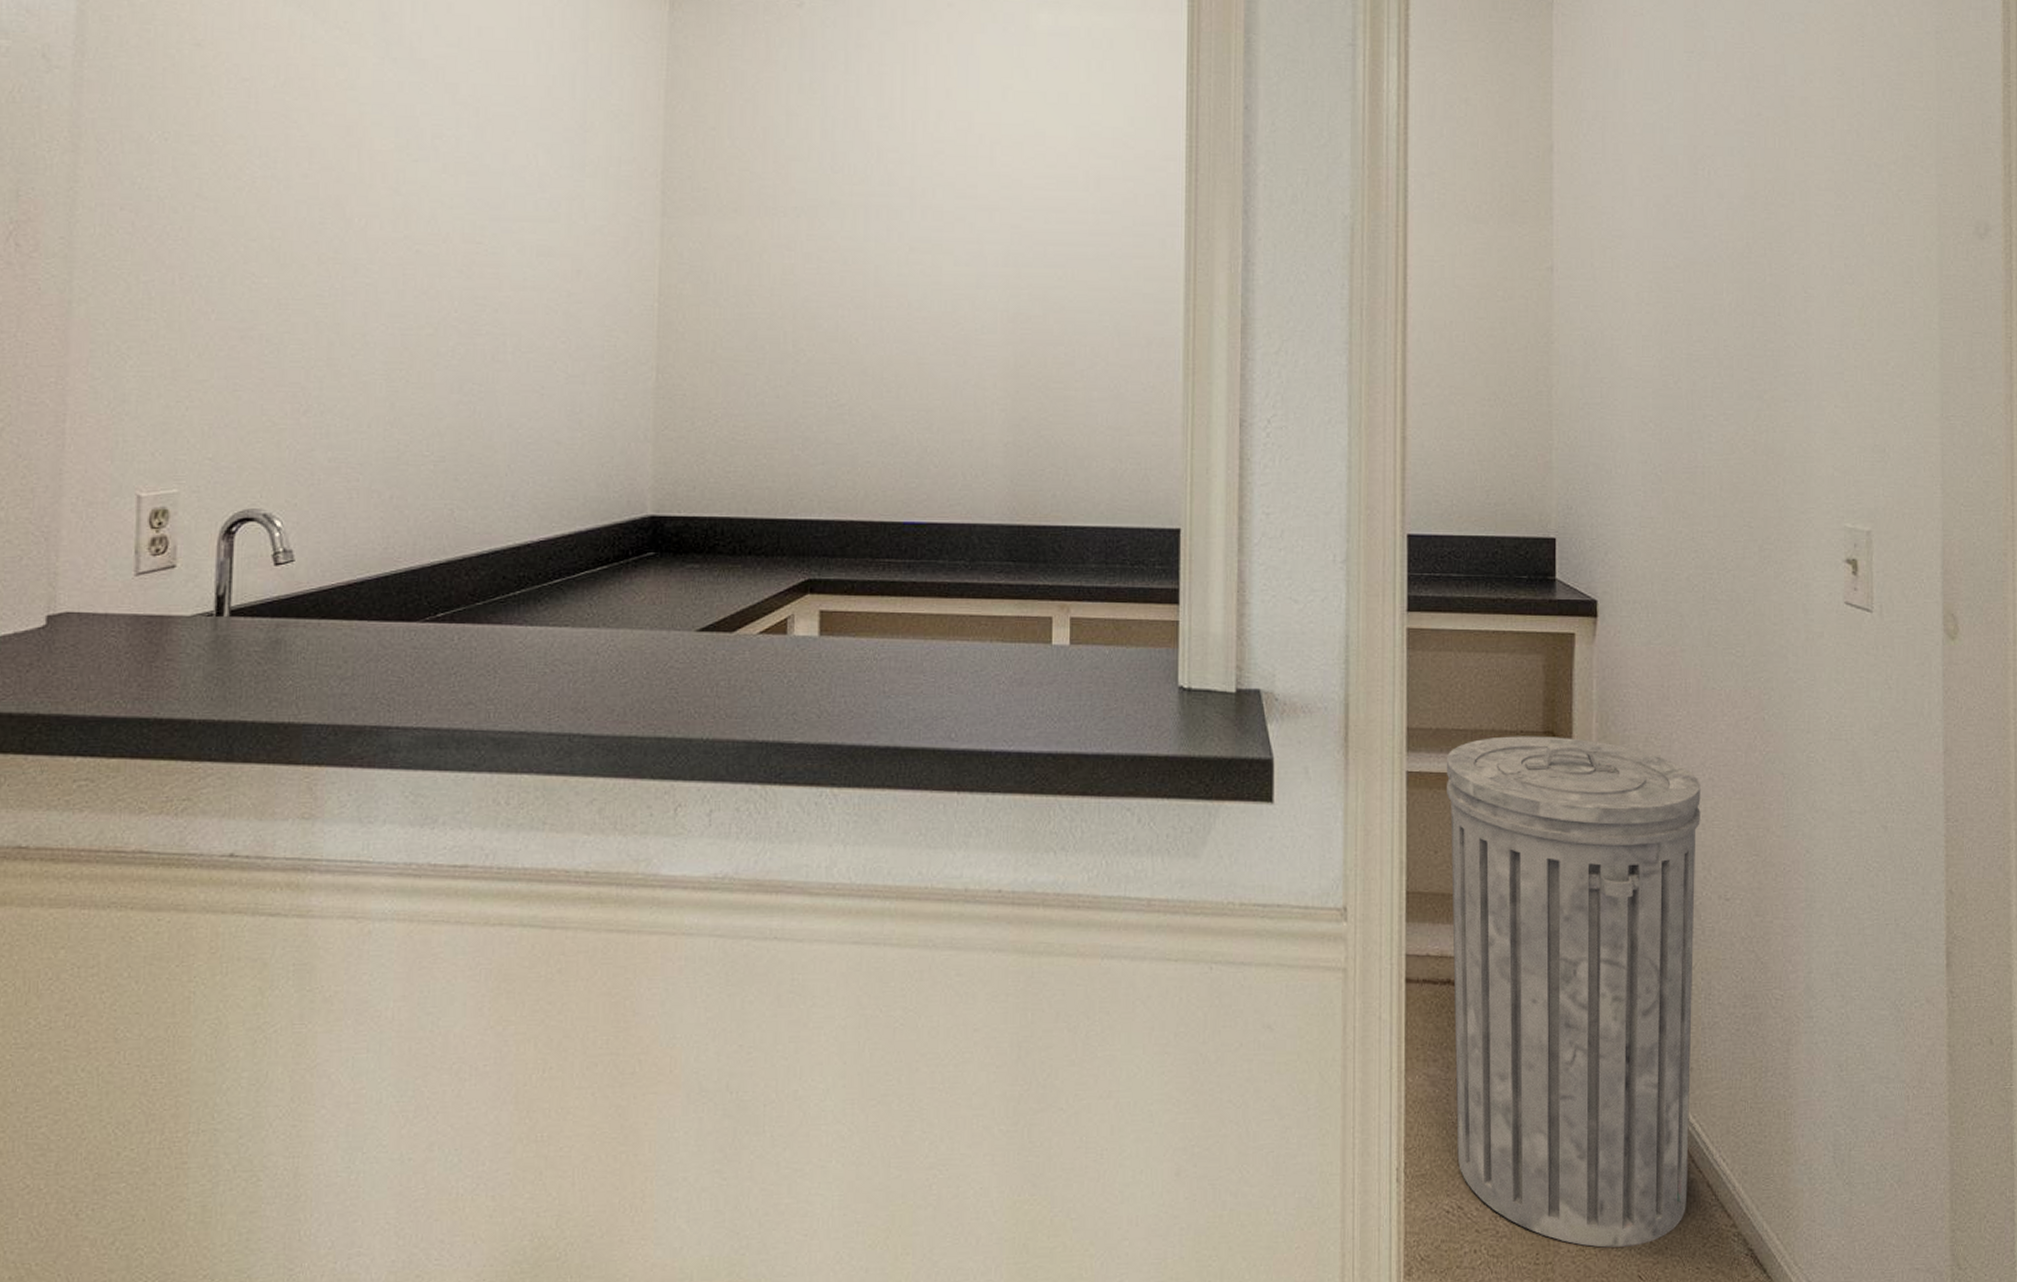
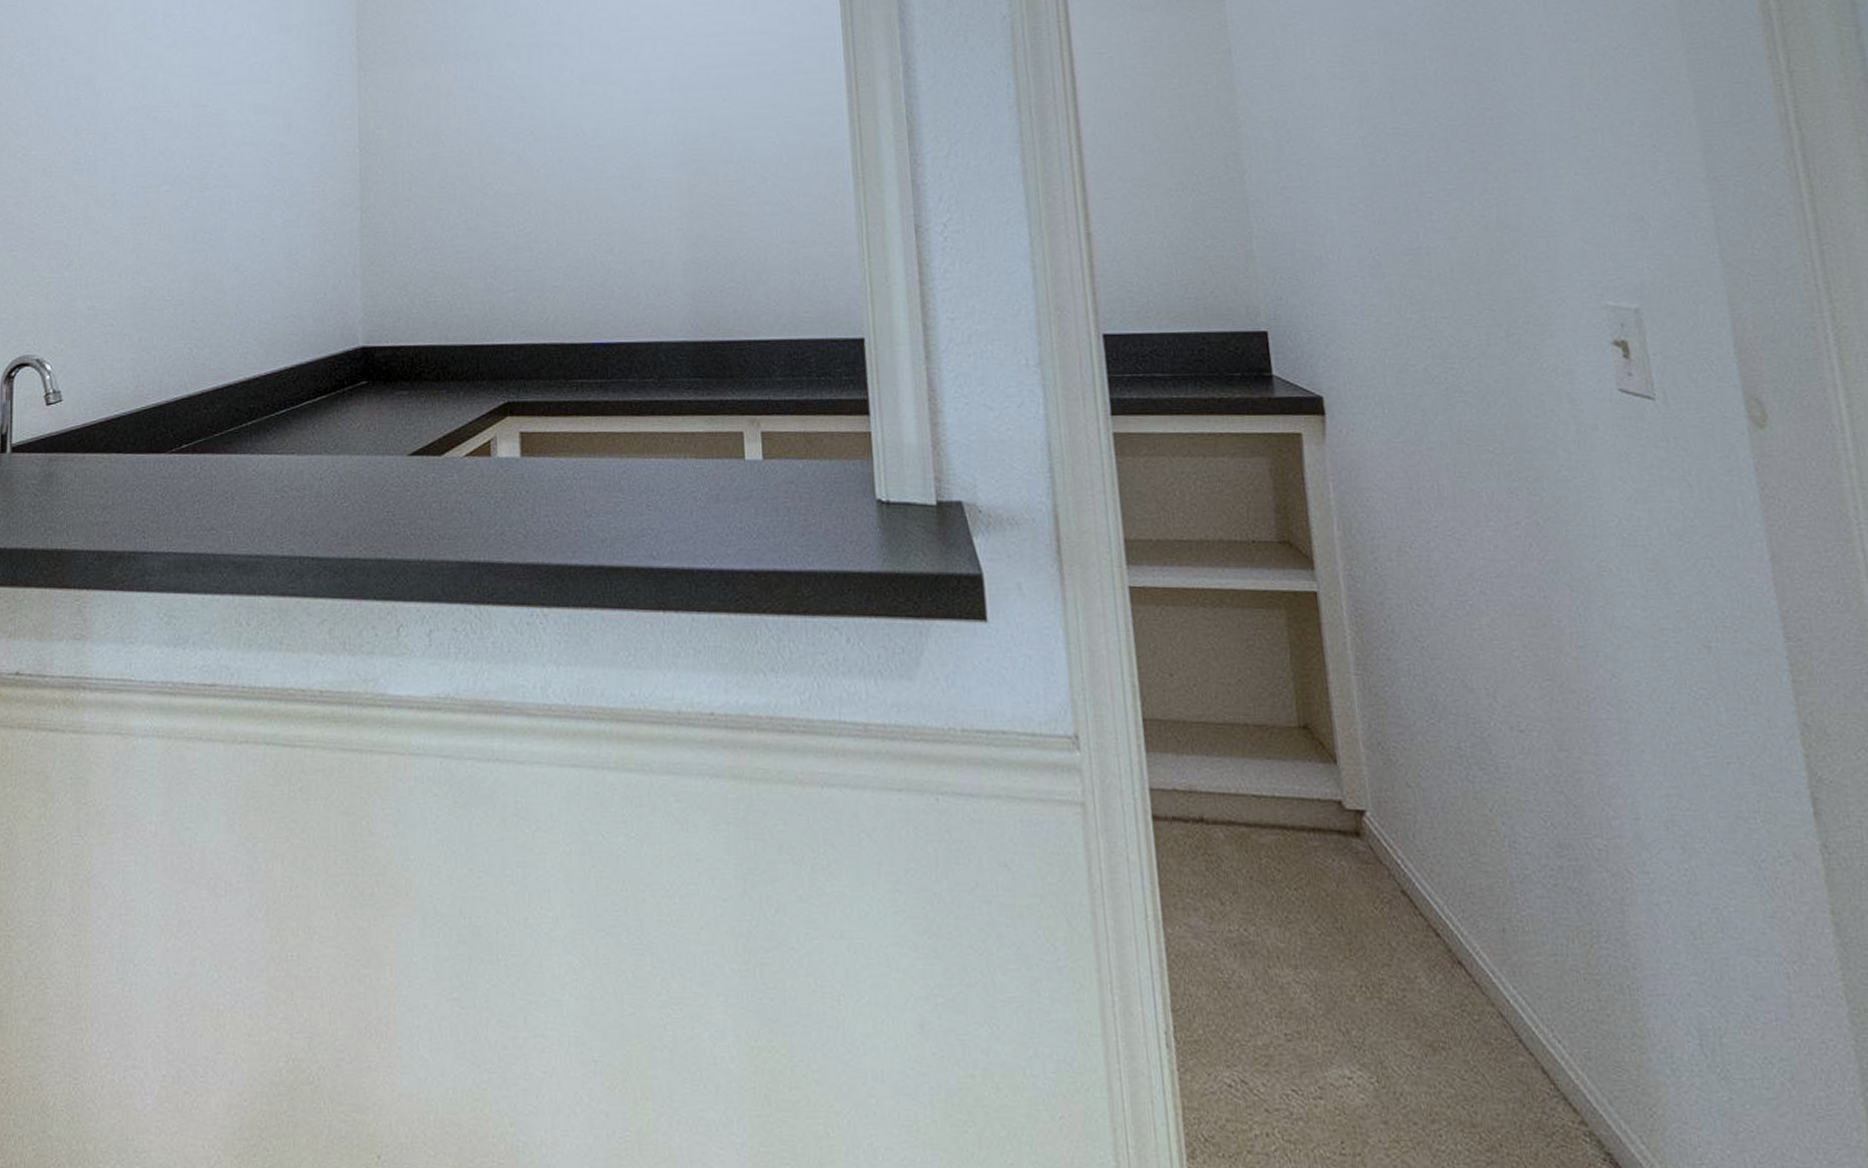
trash can: present [1446,736,1701,1248] -> none [1171,546,1520,1141]

